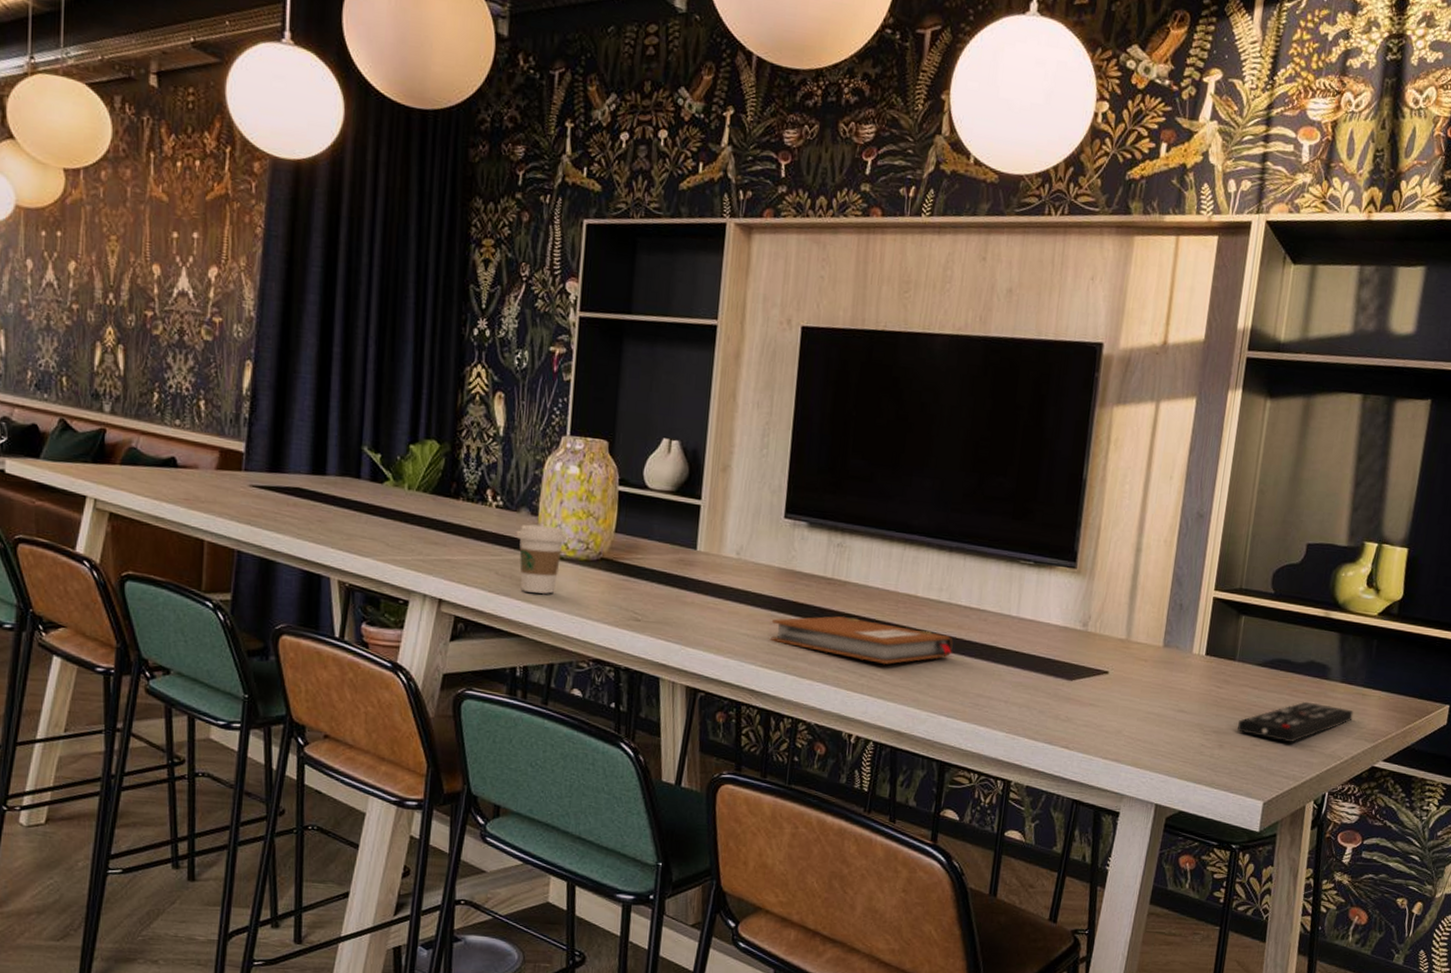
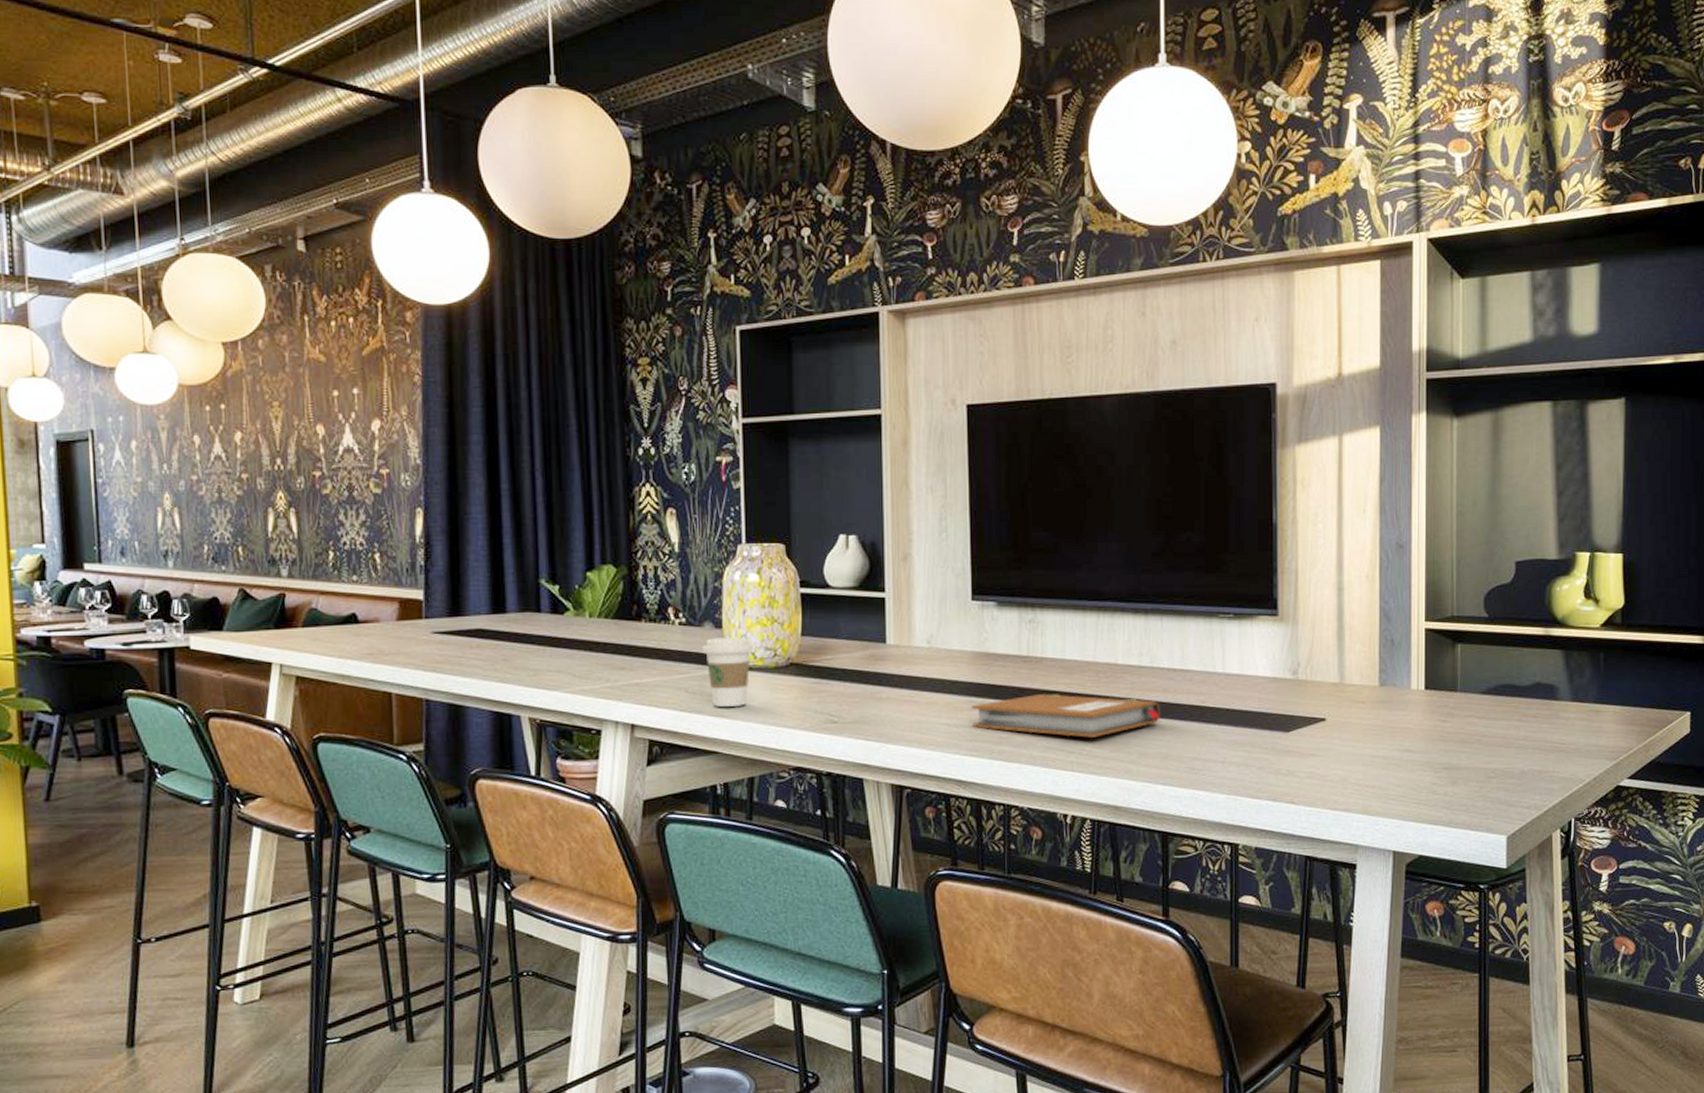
remote control: present [1237,701,1354,743] -> none [1469,725,1589,771]

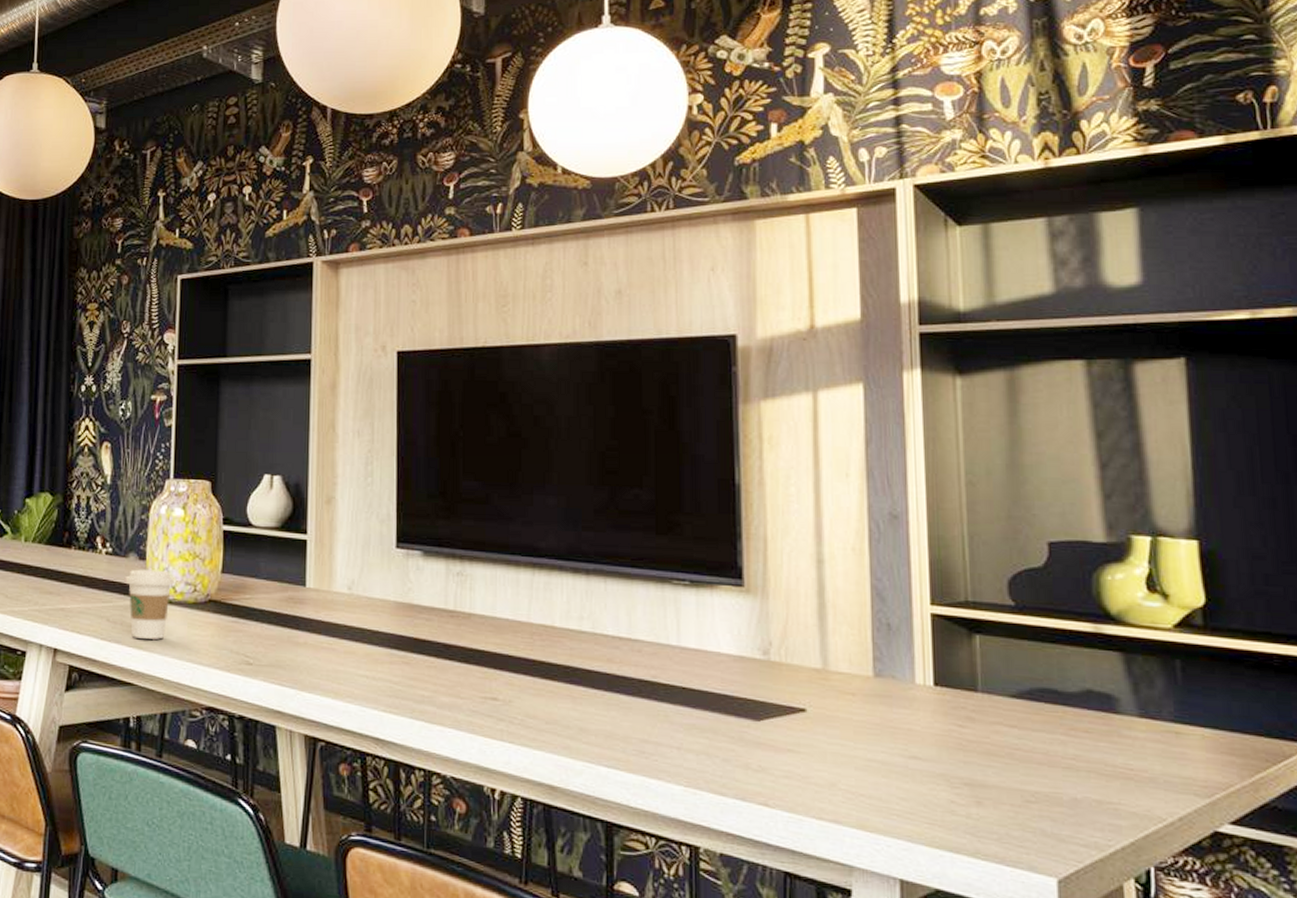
notebook: present [972,694,1160,738] -> none [393,652,604,706]

